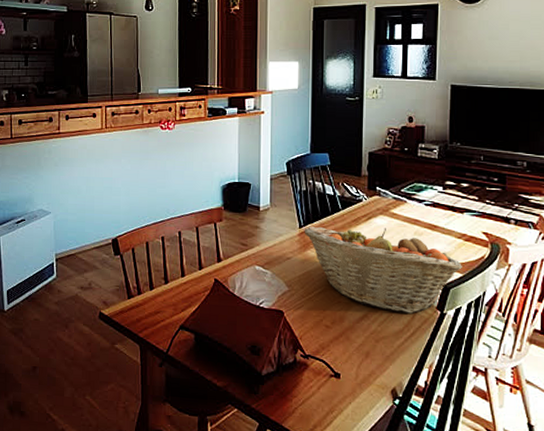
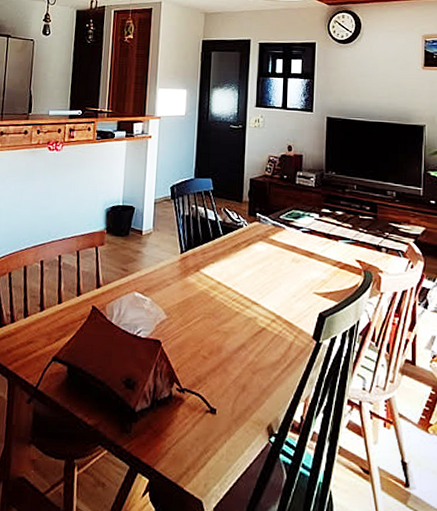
fruit basket: present [304,227,462,314] -> none [185,252,337,344]

